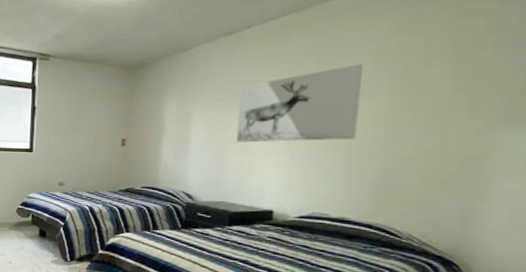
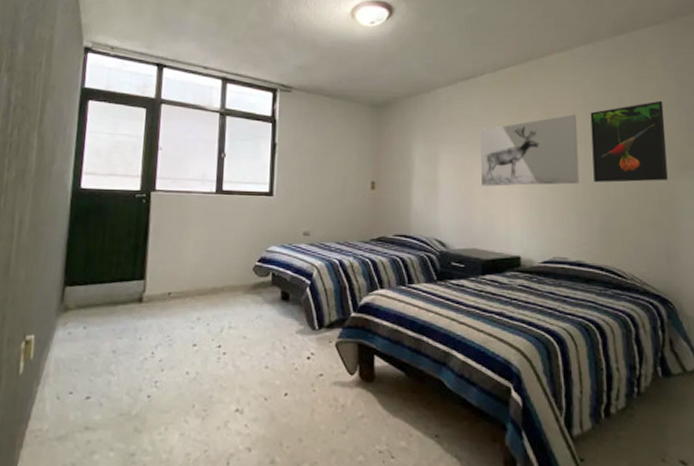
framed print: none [375,40,493,138] -> present [590,100,668,183]

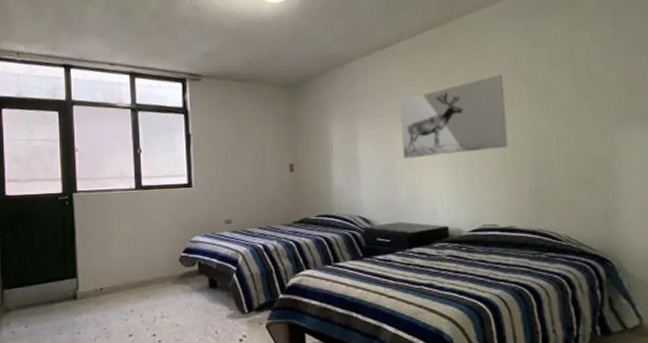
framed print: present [590,100,668,183] -> none [517,50,605,145]

